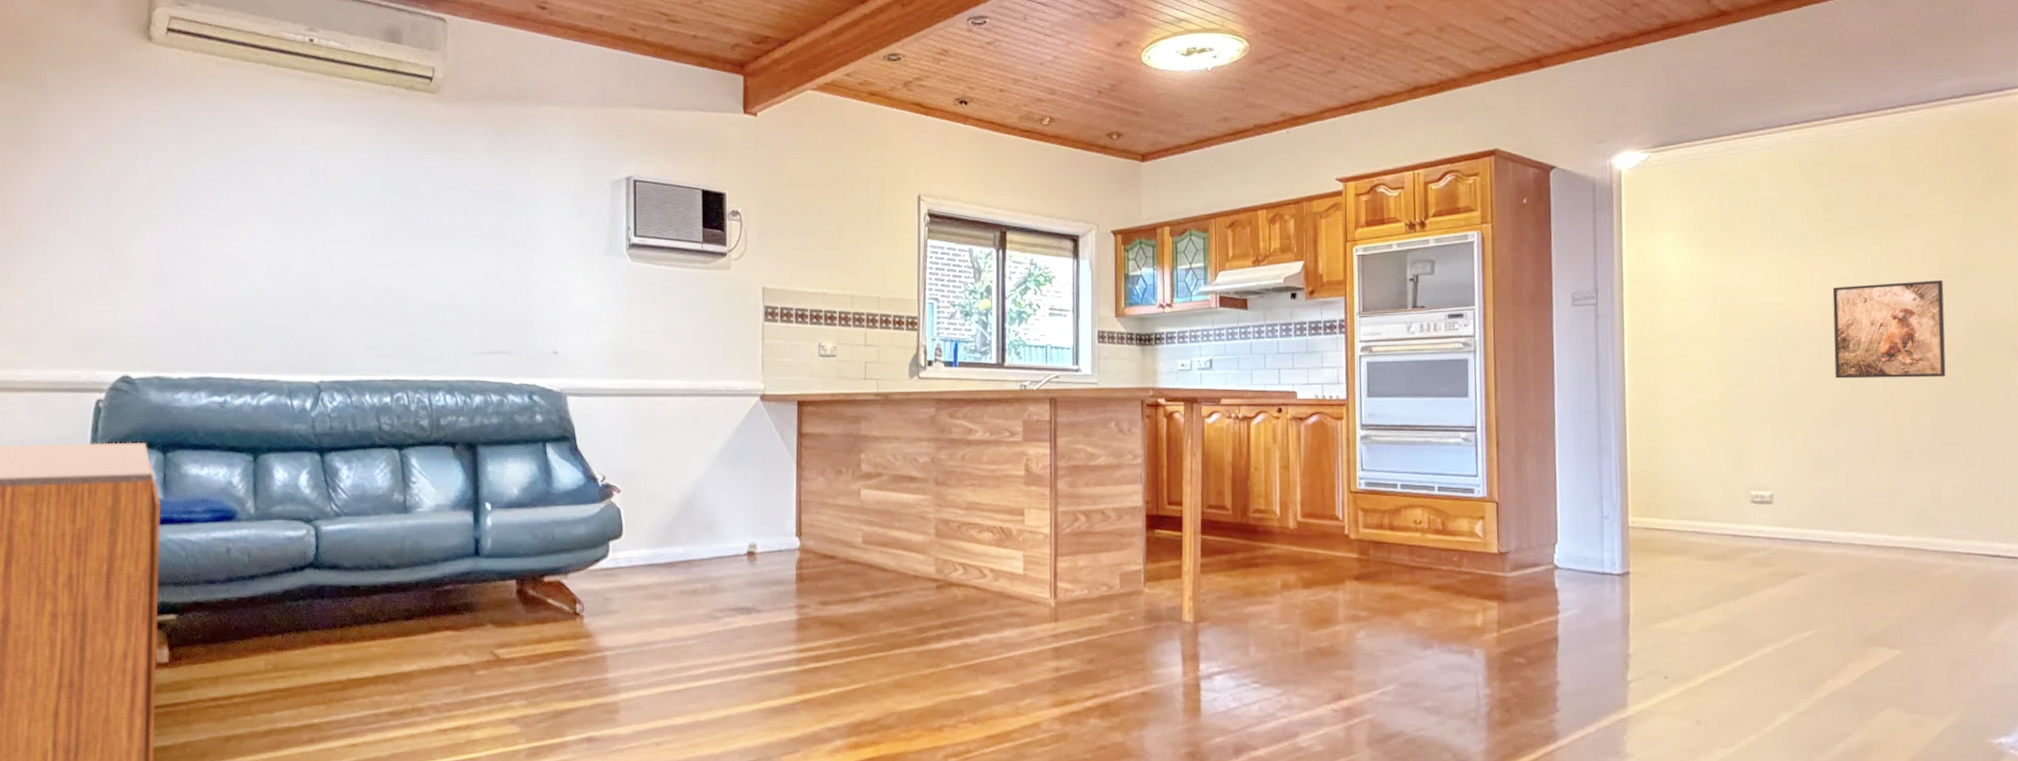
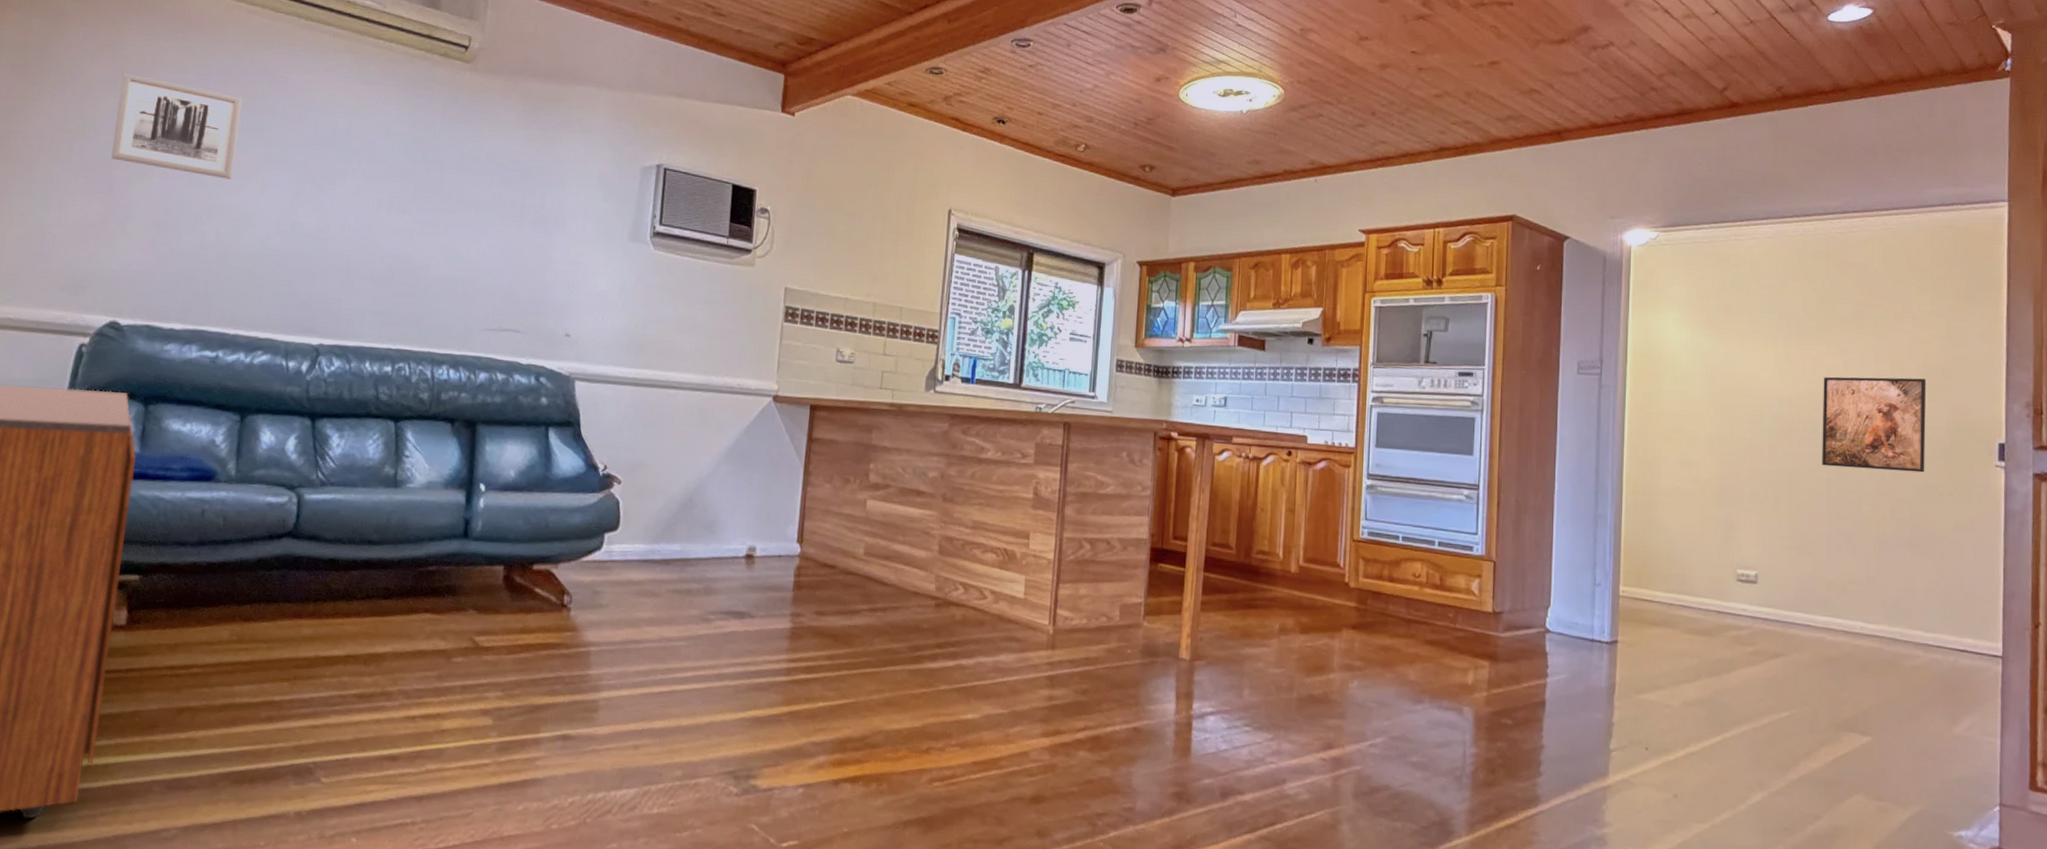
wall art: none [106,134,222,229] -> present [111,72,242,180]

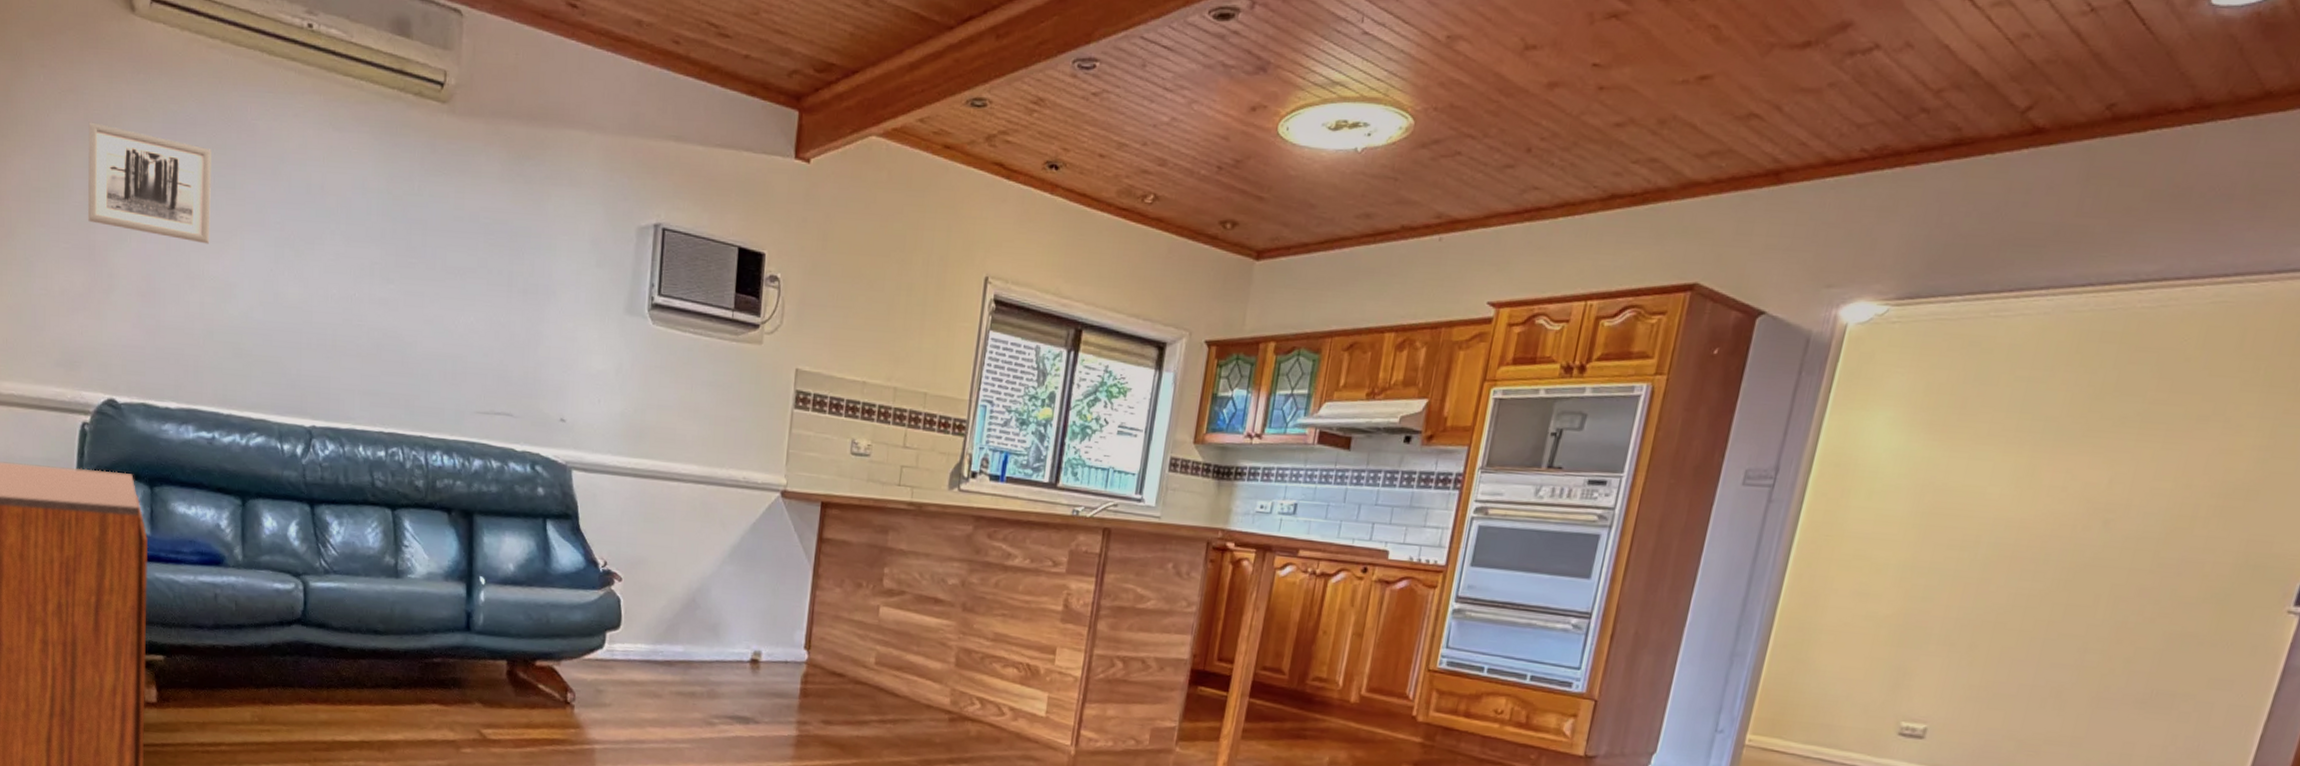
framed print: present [1822,376,1927,473] -> none [2045,495,2221,617]

